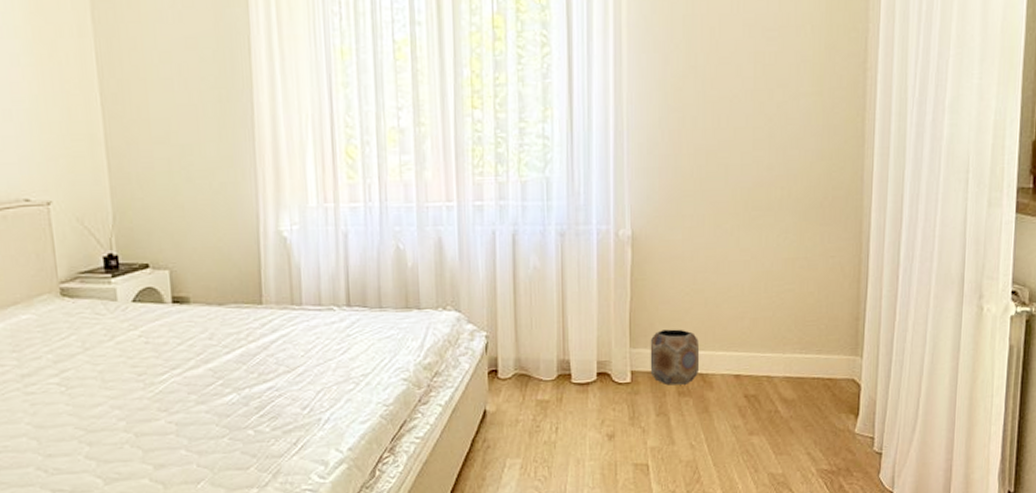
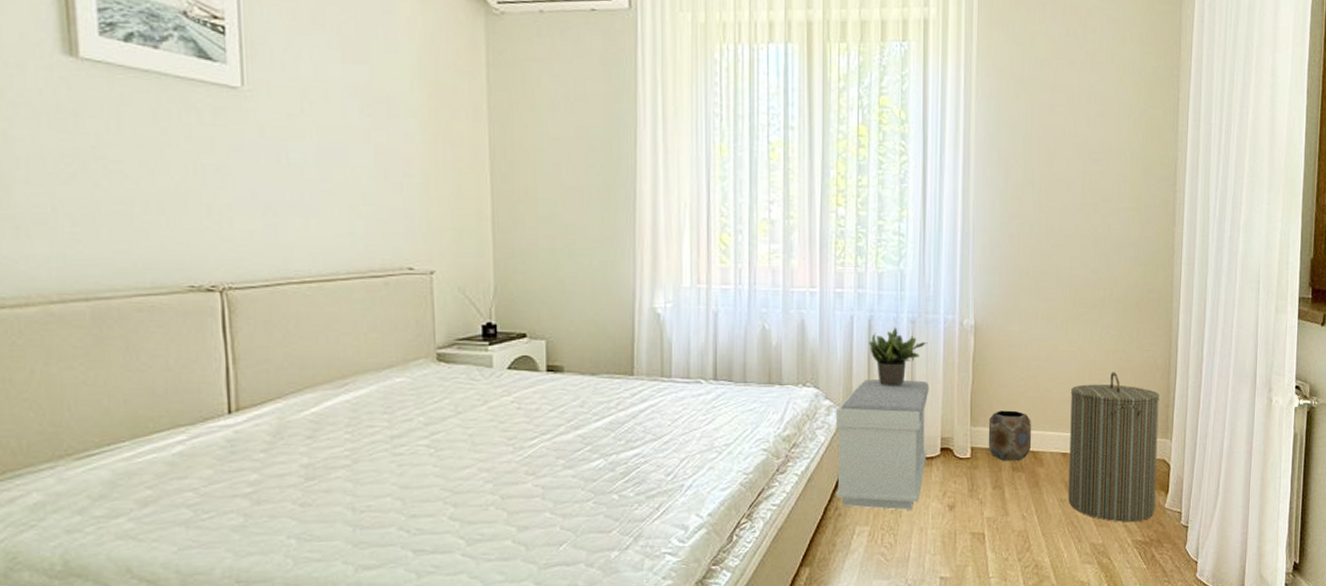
bench: none [480,299,583,441] -> present [836,380,929,510]
potted plant: none [513,240,580,307] -> present [868,326,929,386]
laundry hamper: none [742,282,848,450] -> present [1068,372,1159,522]

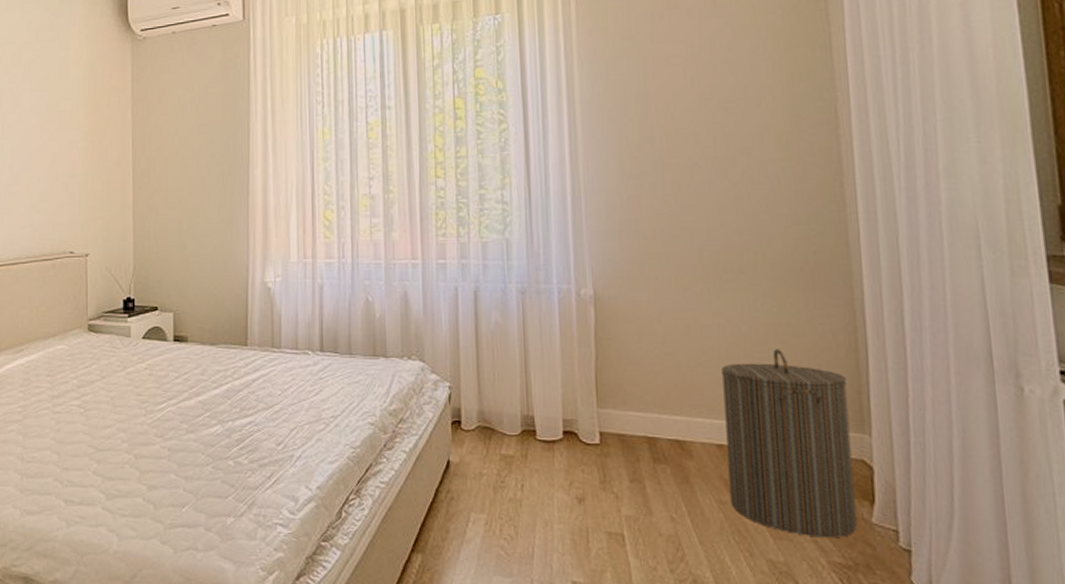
bench: present [836,380,929,510] -> none [444,354,548,499]
potted plant: present [868,326,929,386] -> none [475,297,542,361]
planter: present [988,410,1032,461] -> none [618,391,676,451]

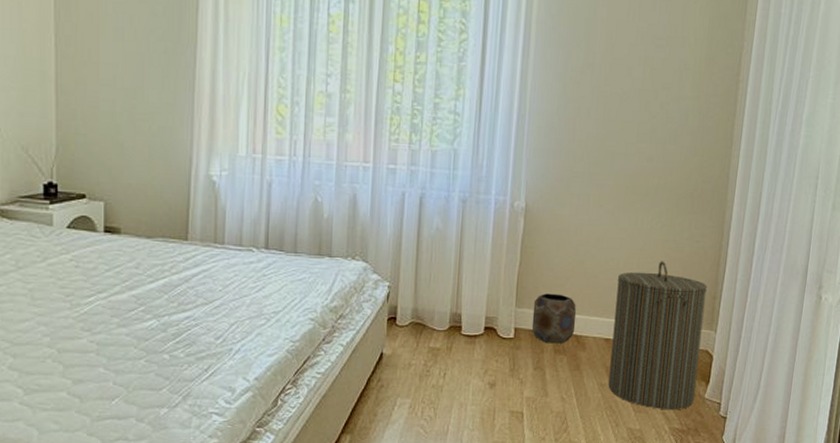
planter: none [618,391,676,451] -> present [531,293,577,344]

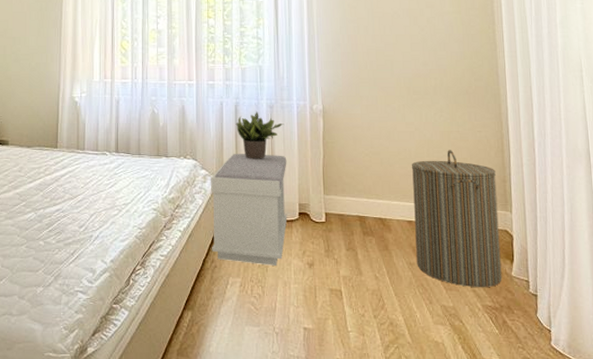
bench: none [379,256,477,385] -> present [211,154,288,266]
potted plant: none [418,205,478,264] -> present [235,110,285,159]
planter: present [531,293,577,344] -> none [339,182,379,226]

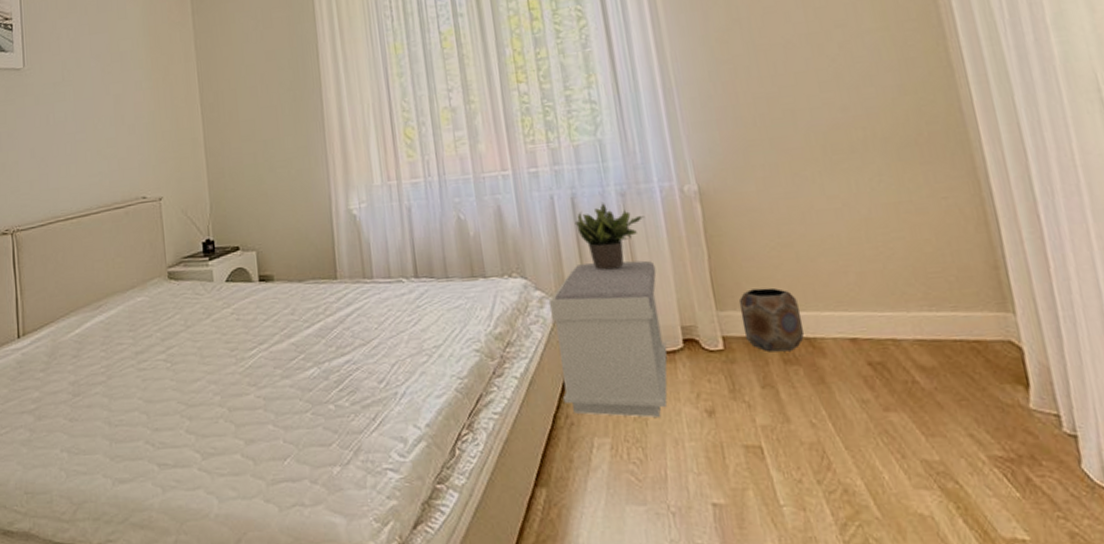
planter: none [339,182,379,226] -> present [738,287,805,352]
laundry hamper: present [411,150,502,287] -> none [843,229,1015,430]

